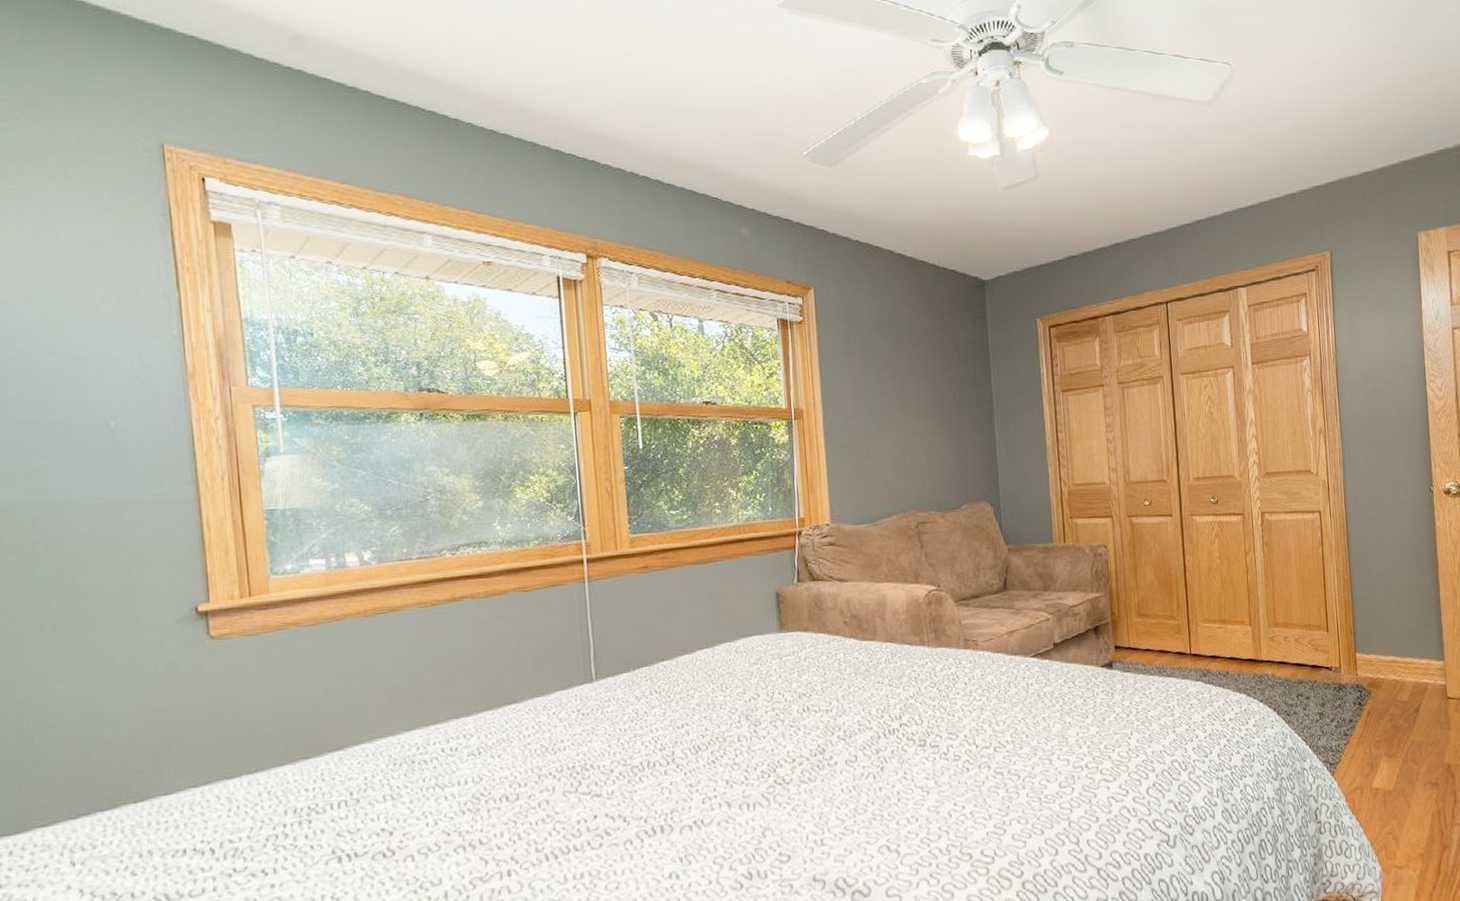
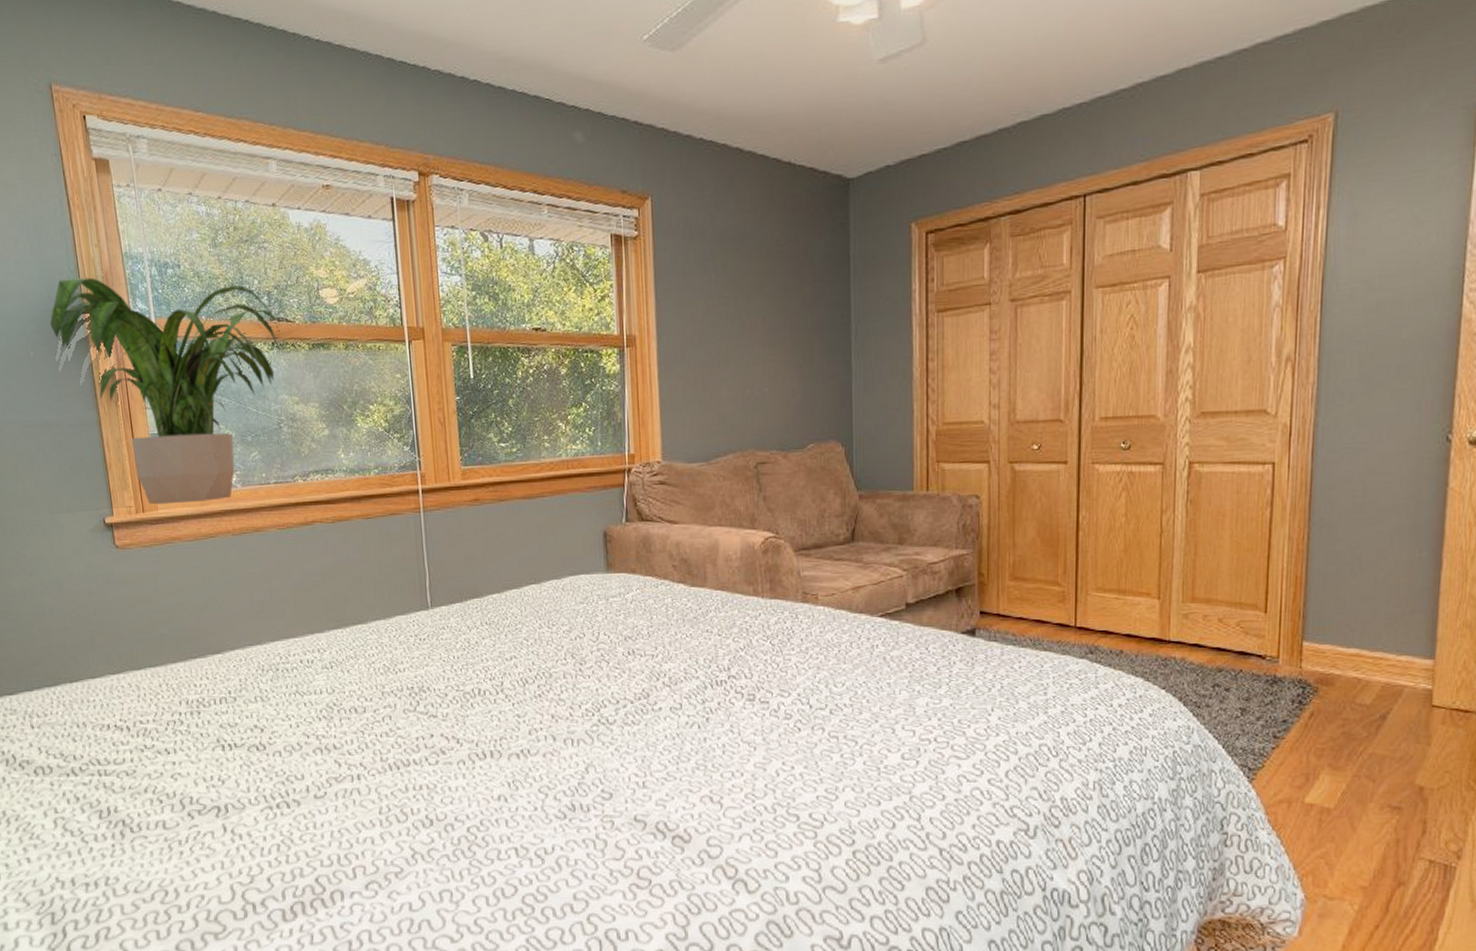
potted plant: none [140,343,432,588] -> present [50,277,283,505]

